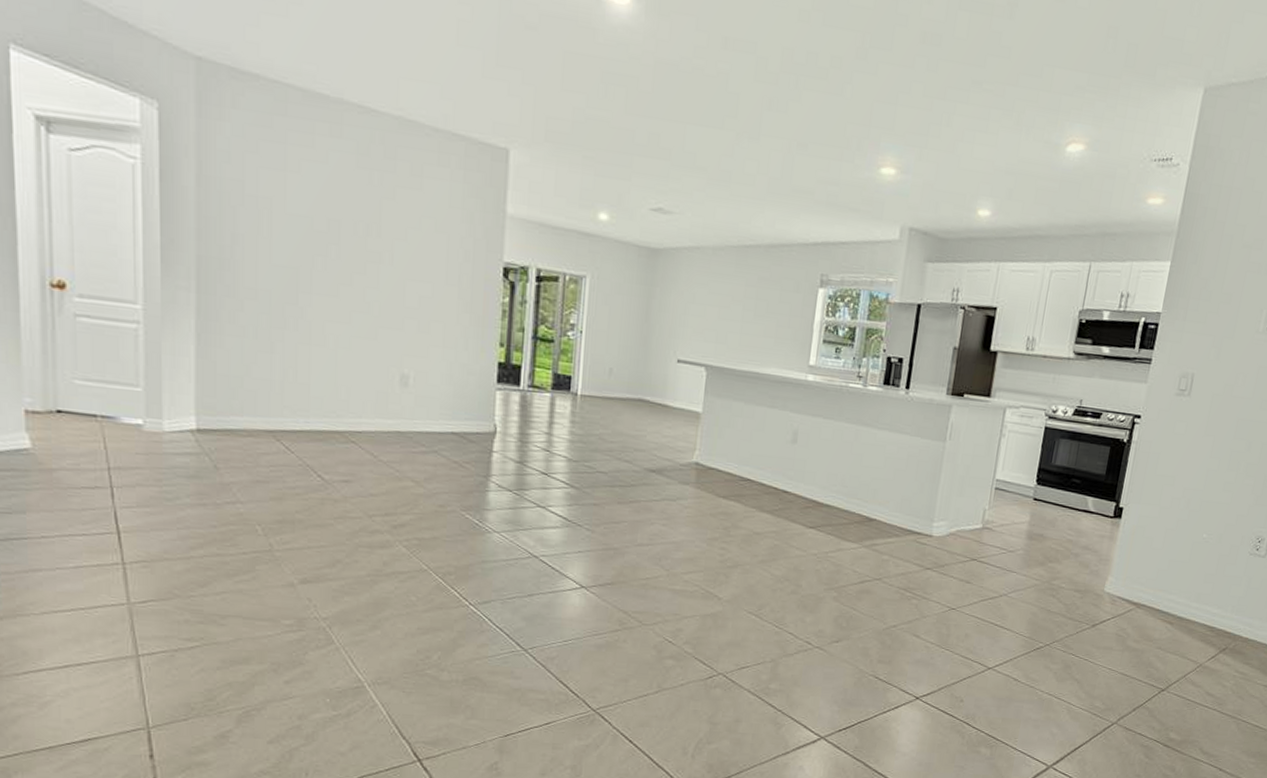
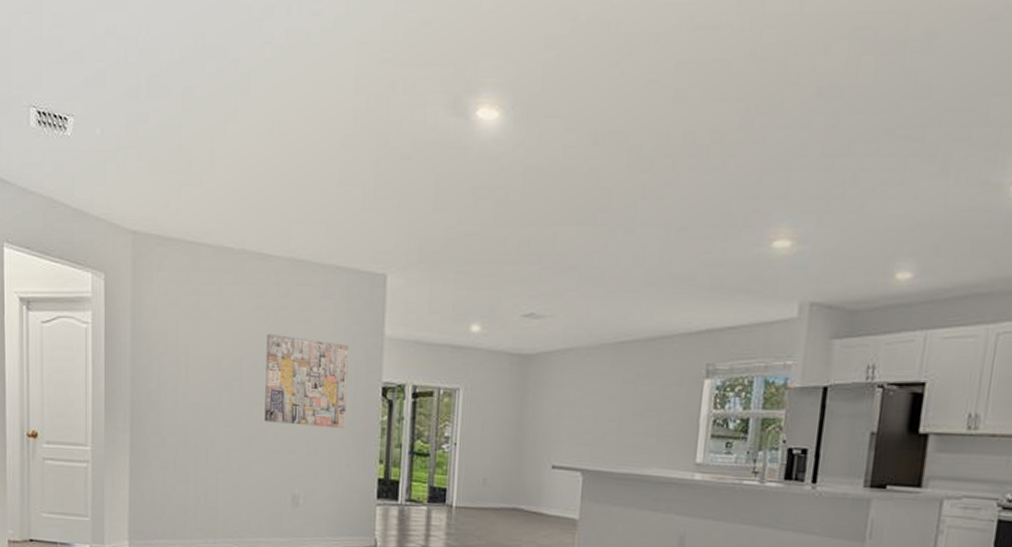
wall art: none [367,196,466,308] -> present [264,333,349,429]

